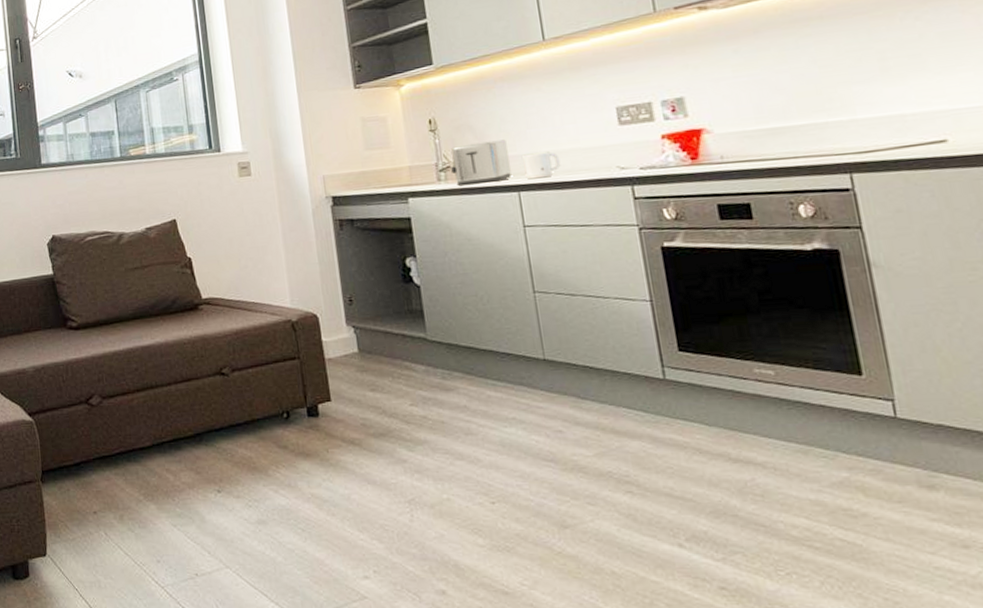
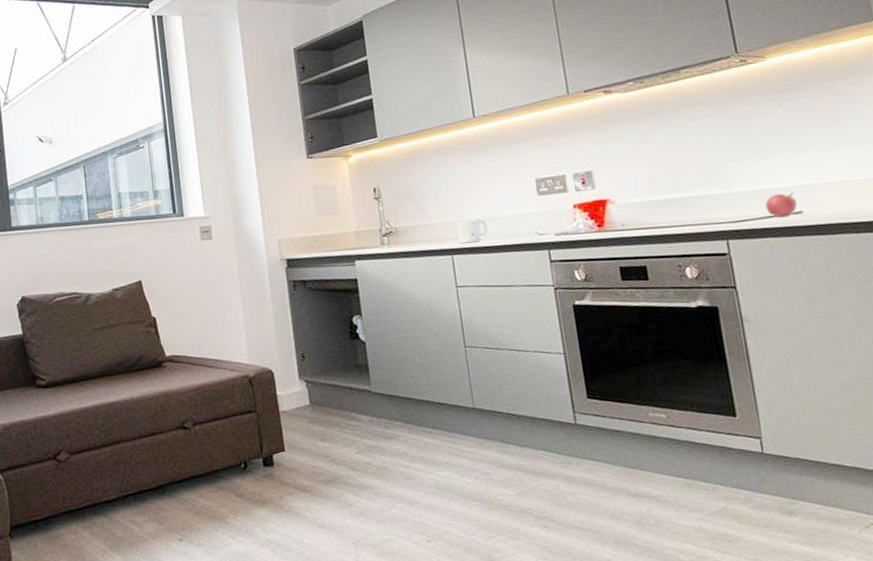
toaster: present [450,139,512,187] -> none [392,207,446,250]
fruit: none [899,119,940,148] -> present [765,193,798,218]

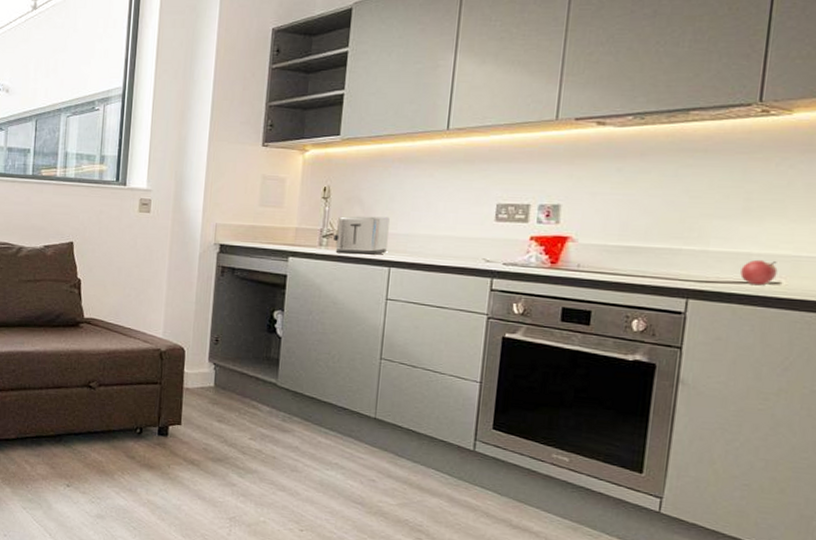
toaster: none [392,207,446,250] -> present [333,216,390,256]
mug: present [454,218,488,244] -> none [399,234,434,259]

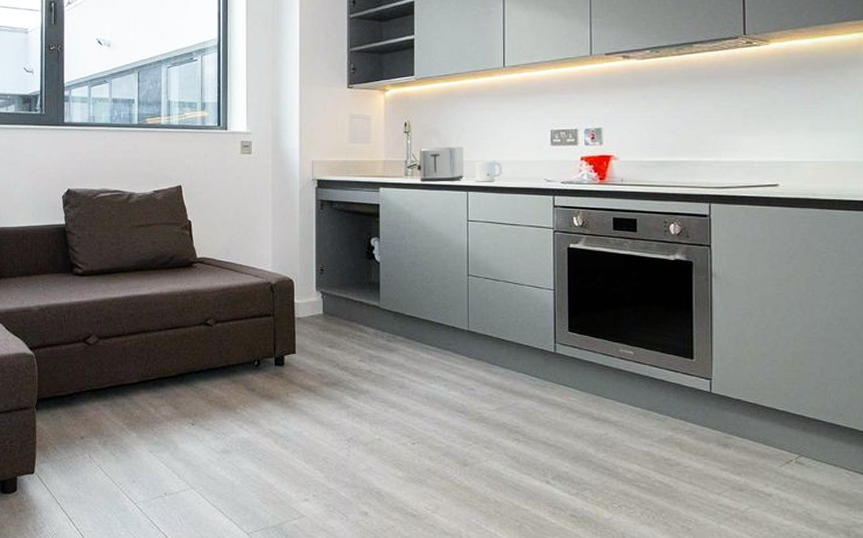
mug: none [399,234,434,259] -> present [473,161,503,182]
fruit: present [740,259,778,286] -> none [747,166,775,188]

